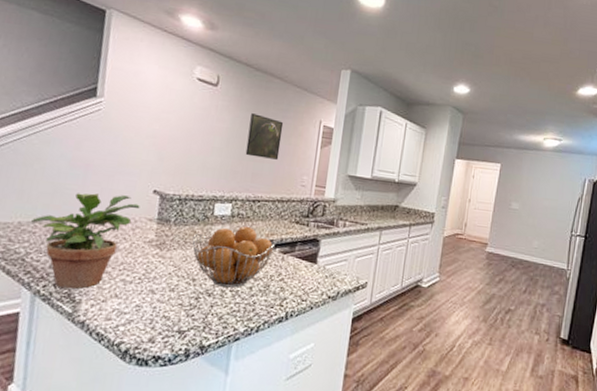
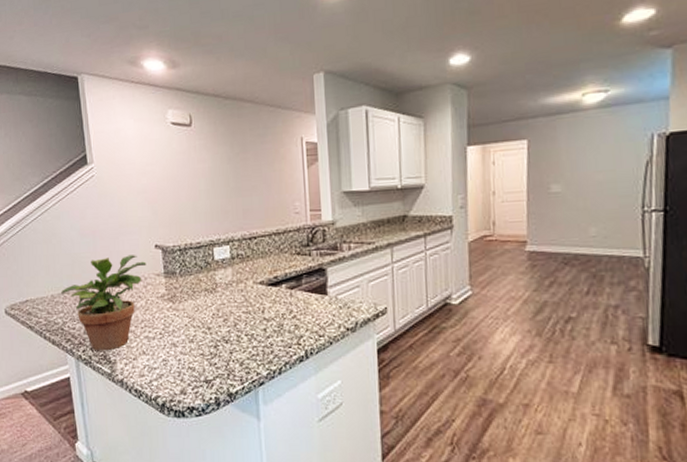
fruit basket: present [192,226,276,288] -> none [199,266,281,332]
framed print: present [245,113,284,160] -> none [229,145,266,193]

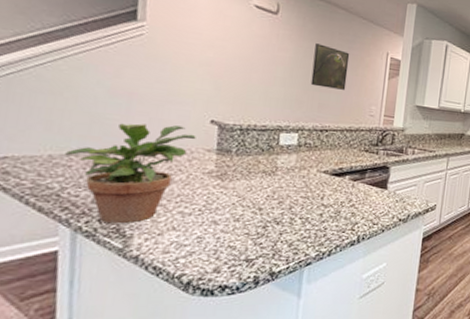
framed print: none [229,145,266,193] -> present [310,43,350,90]

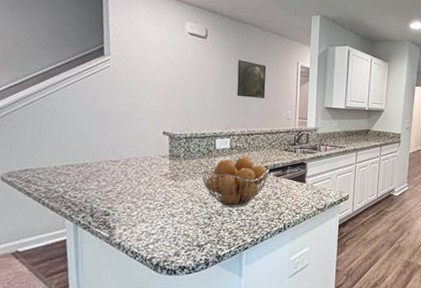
potted plant: present [65,123,196,224] -> none [65,138,154,218]
fruit basket: none [256,155,346,215] -> present [200,156,270,208]

